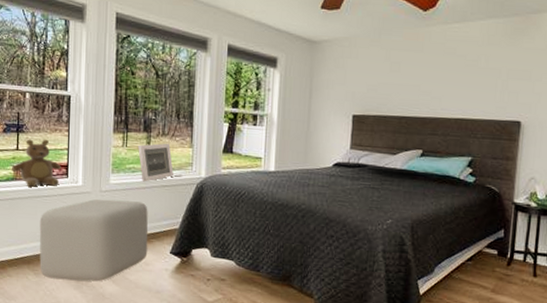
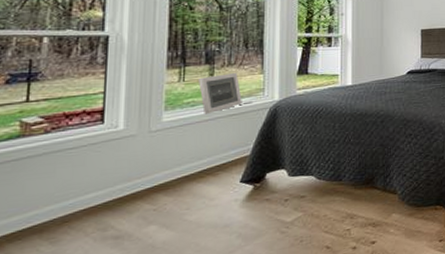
teddy bear: present [11,139,61,188] -> none [15,85,94,143]
pouf: present [39,199,148,282] -> none [58,135,213,244]

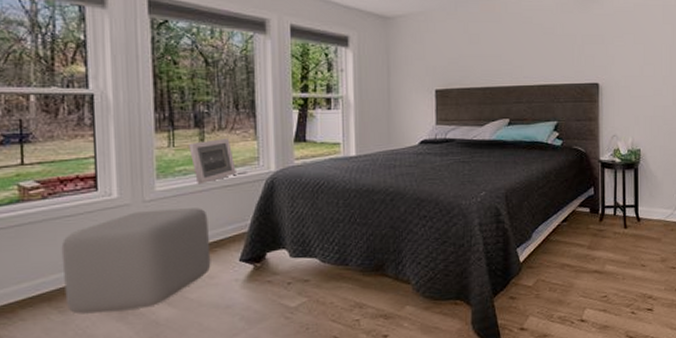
pouf: none [58,135,213,244] -> present [61,208,211,315]

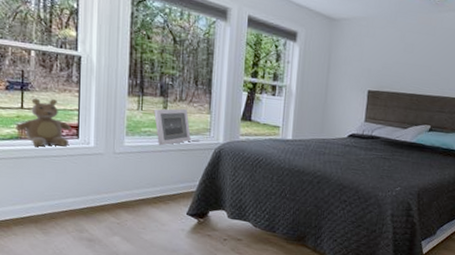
teddy bear: none [14,148,87,209] -> present [15,98,71,148]
pouf: present [61,208,211,315] -> none [47,161,165,241]

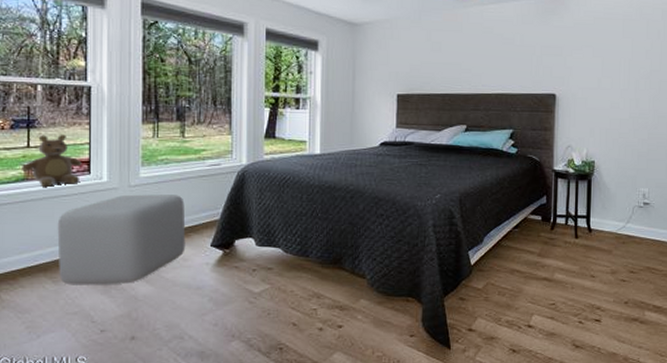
pouf: none [47,161,165,241] -> present [57,194,186,285]
picture frame: present [154,108,191,146] -> none [171,131,211,173]

